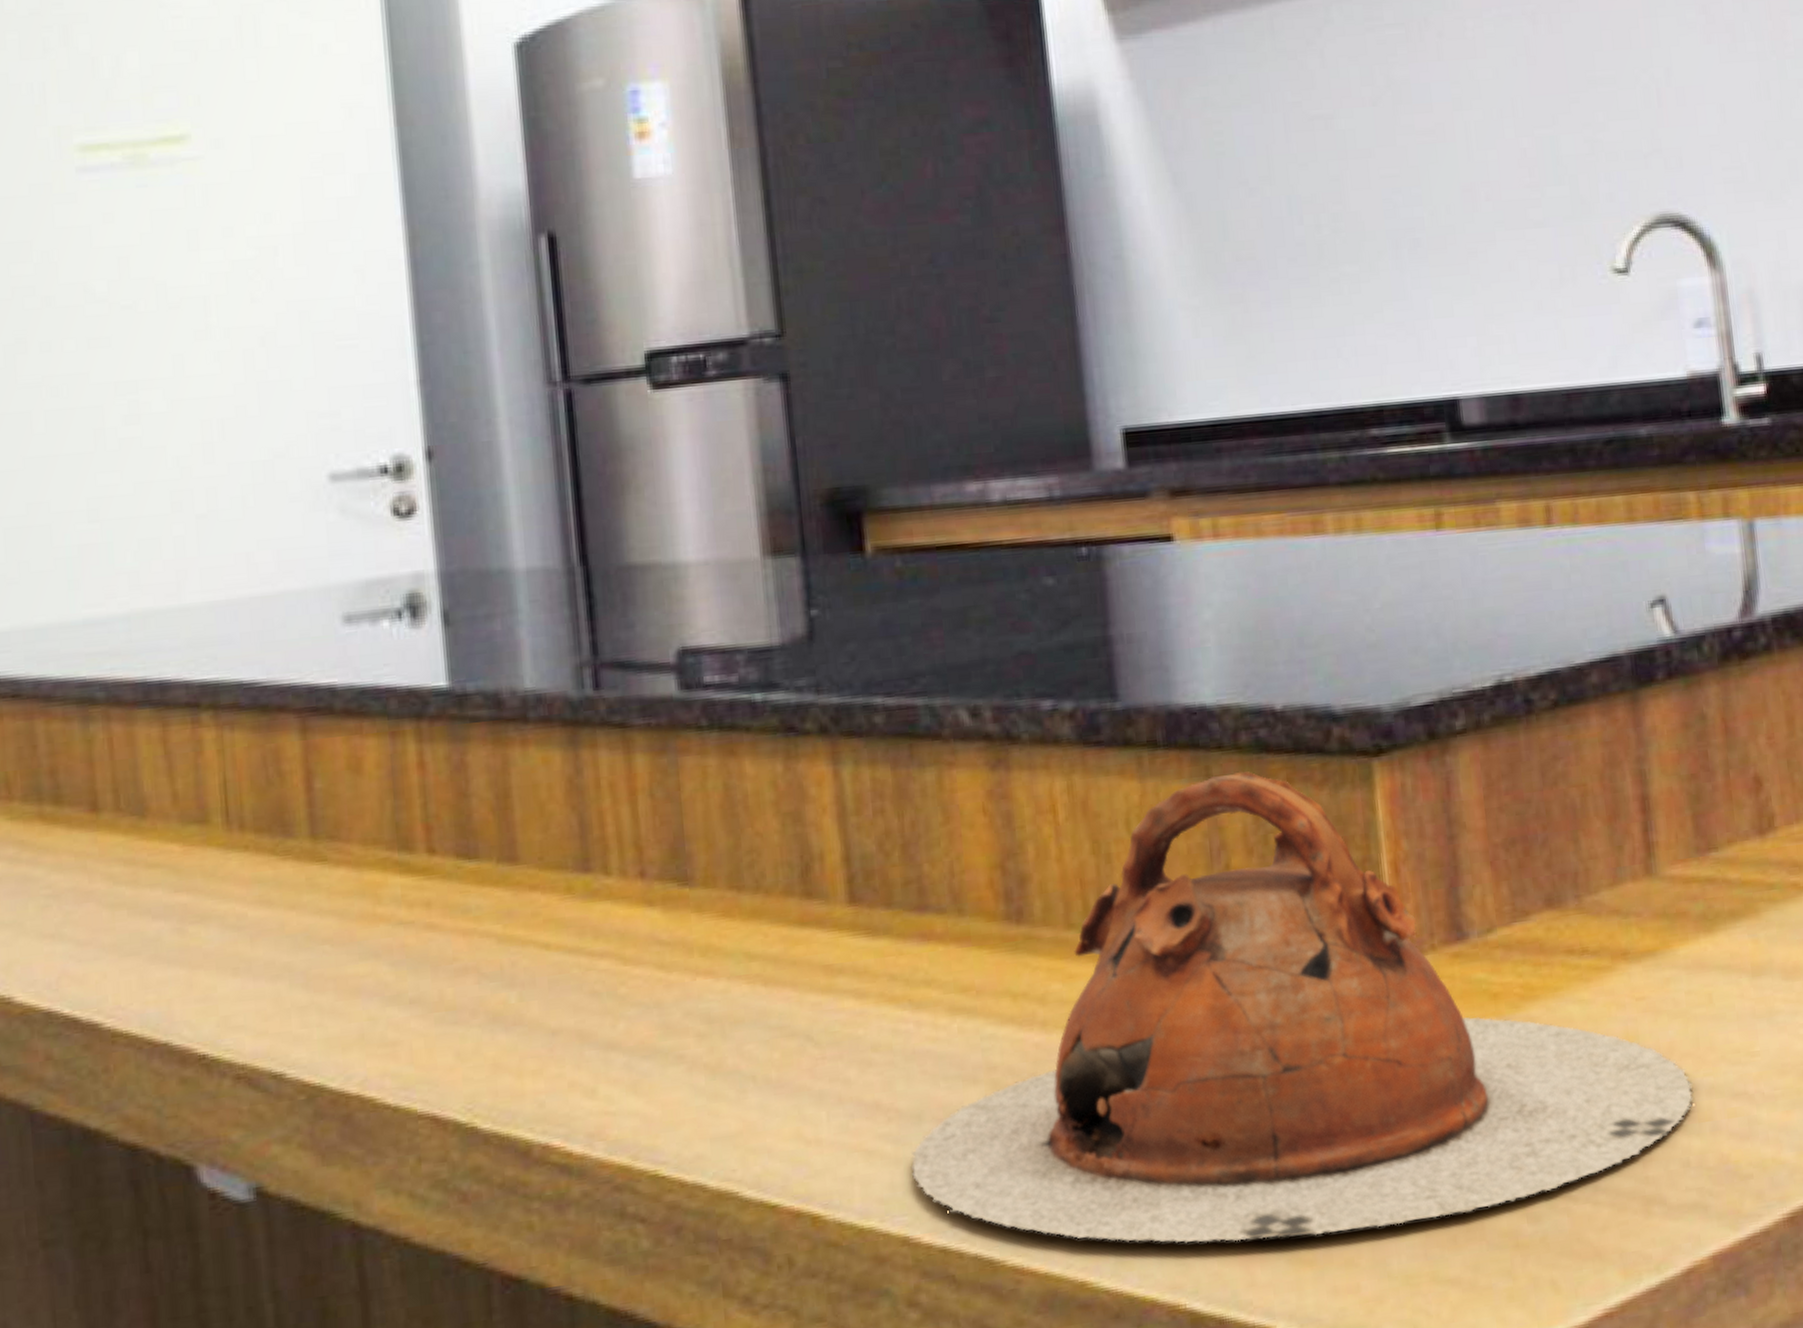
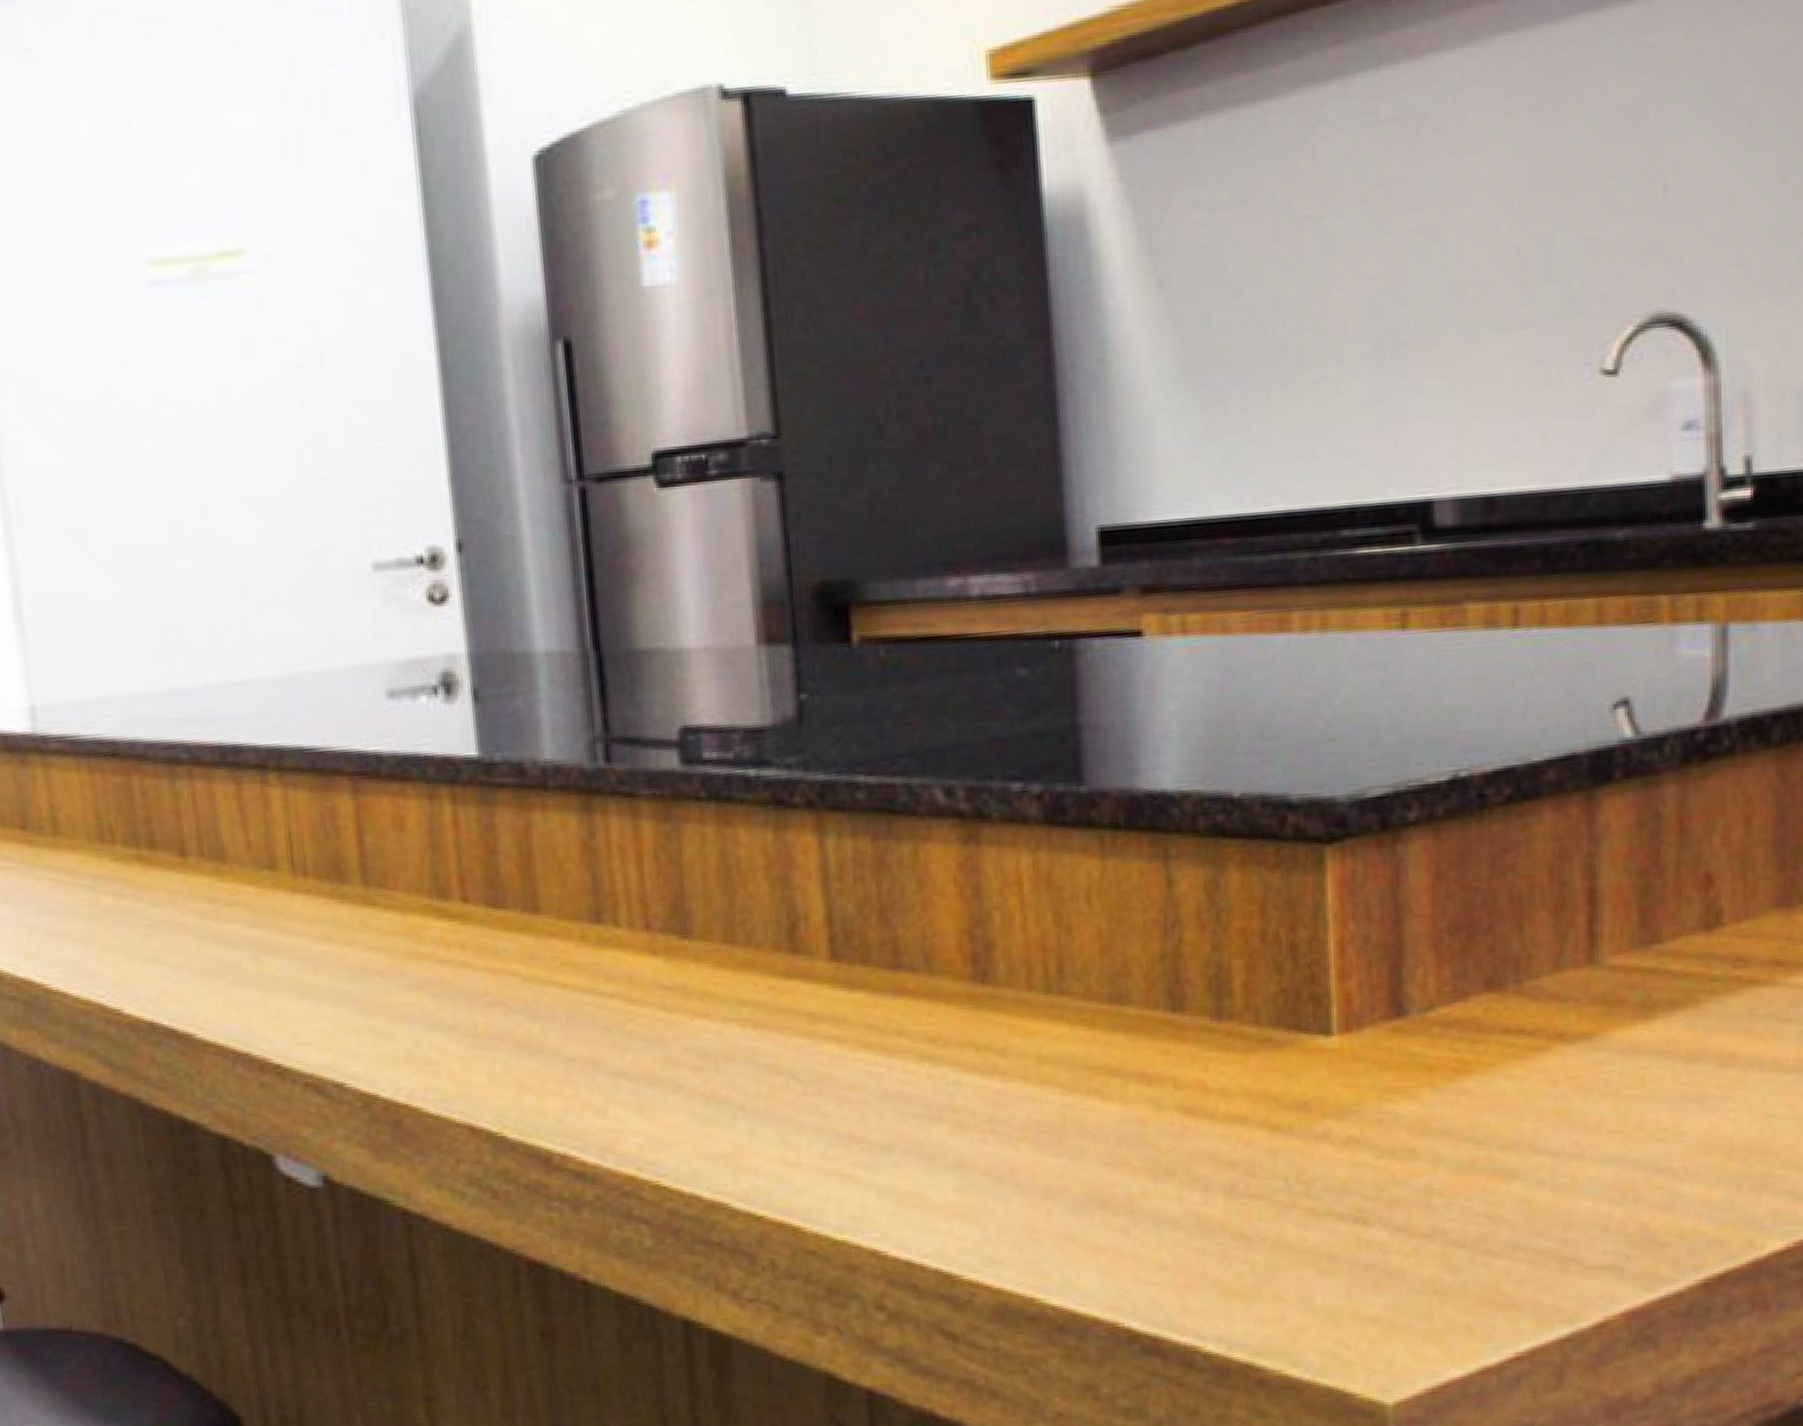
teapot: present [910,771,1694,1244] -> none [880,853,1619,1273]

